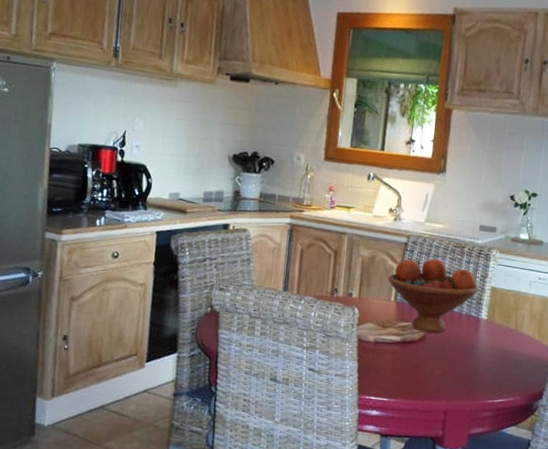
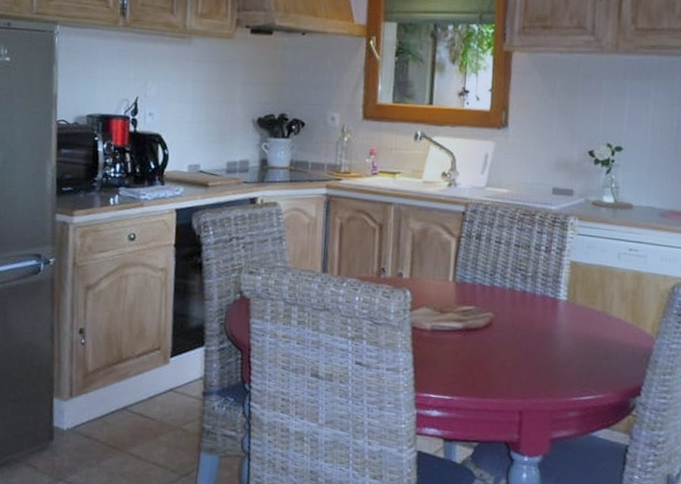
fruit bowl: present [387,258,480,333] -> none [443,229,556,319]

